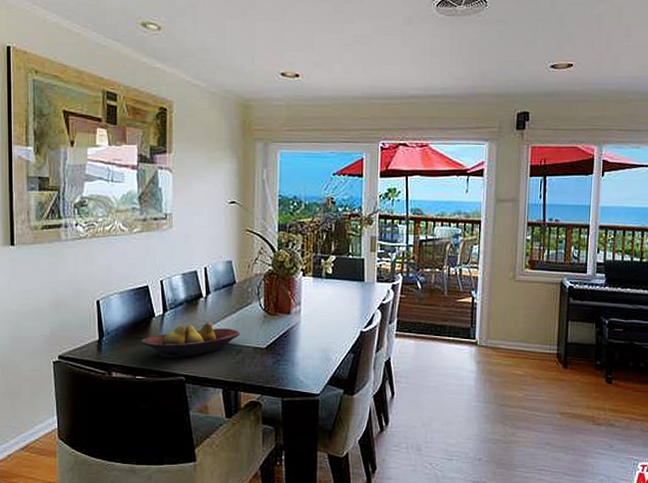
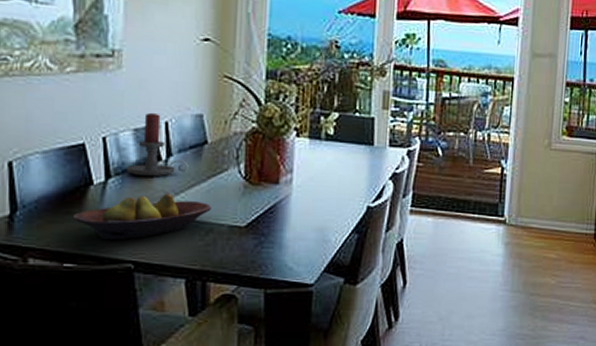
candle holder: none [177,260,222,309] -> present [125,112,189,176]

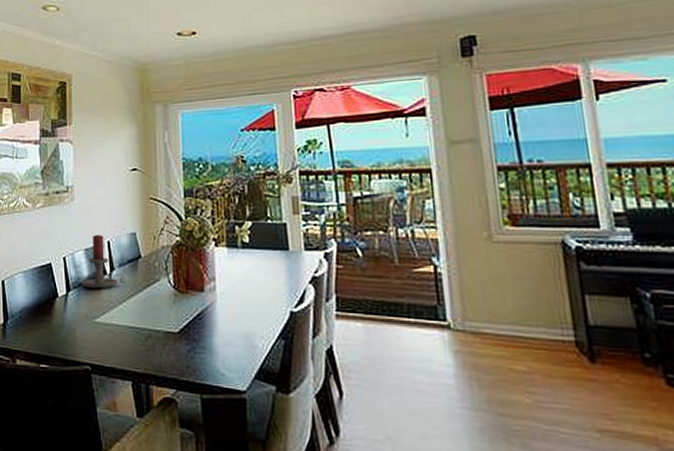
fruit bowl: present [74,193,211,240] -> none [46,302,148,345]

